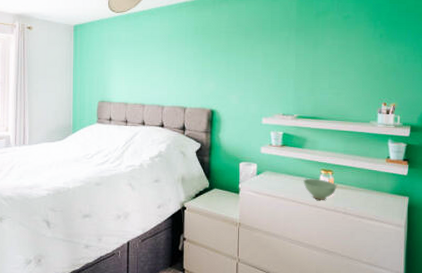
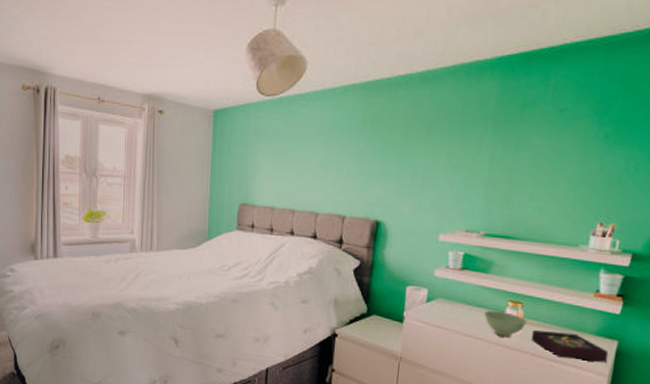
jewelry box: none [341,193,403,215] -> present [531,330,609,362]

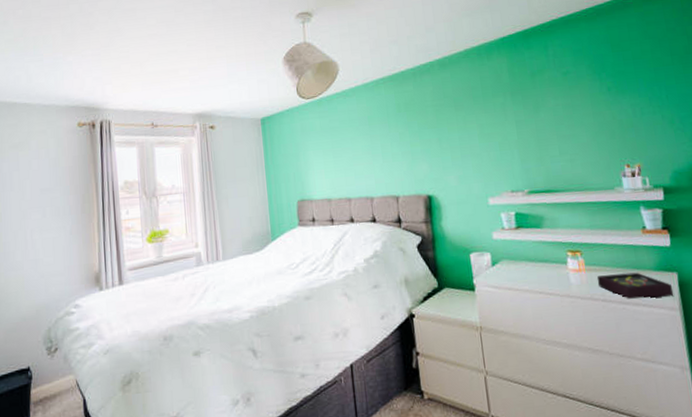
bowl: present [484,310,528,337] -> none [548,262,590,288]

